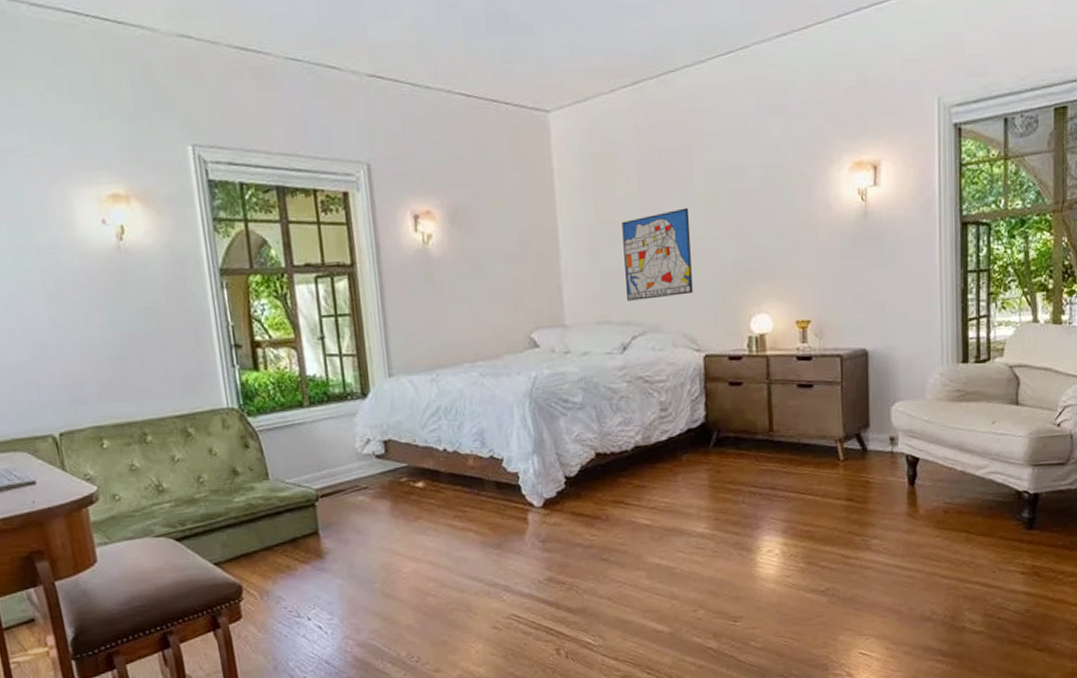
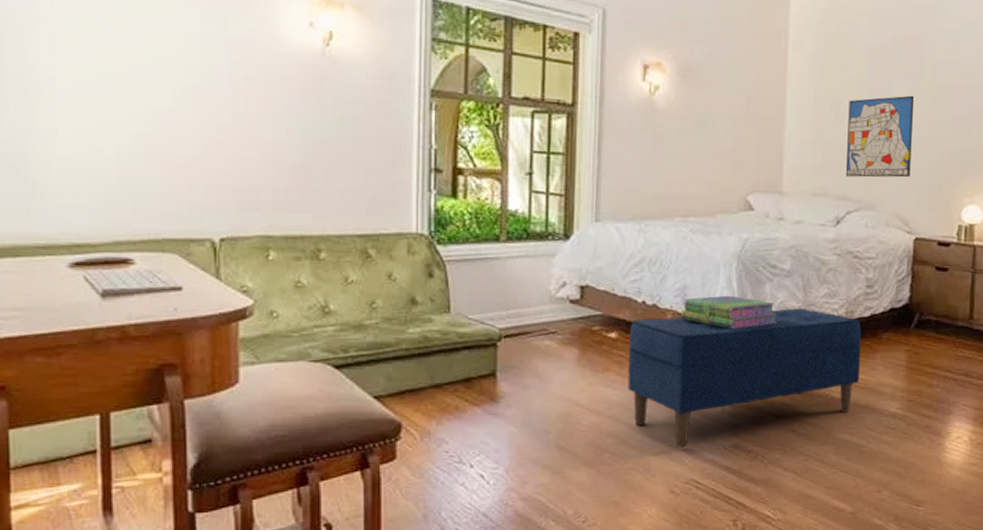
bench: none [435,439,664,585] -> present [628,308,861,448]
stack of books: none [480,434,576,467] -> present [680,295,778,329]

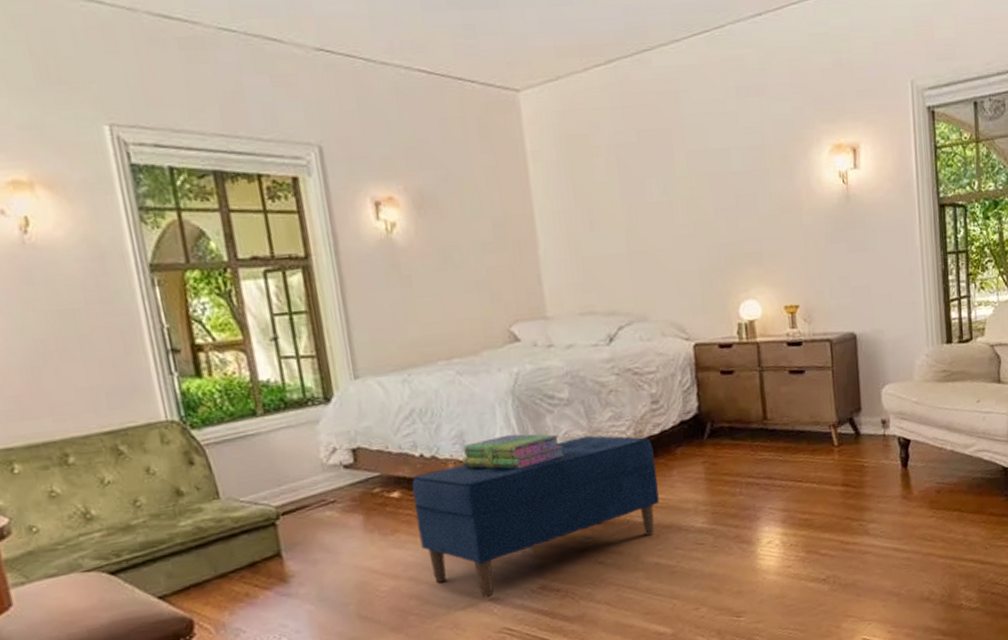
wall art: present [845,95,915,178] -> none [602,192,679,290]

